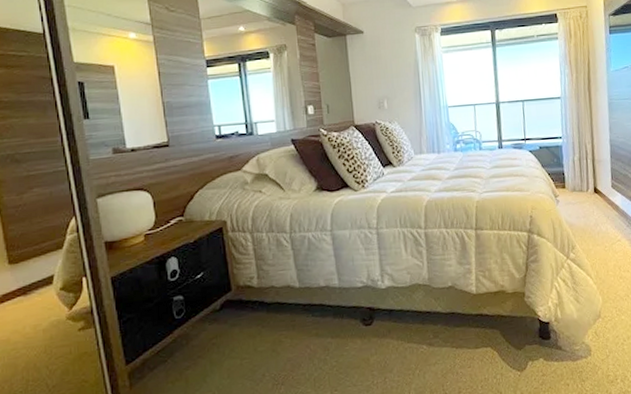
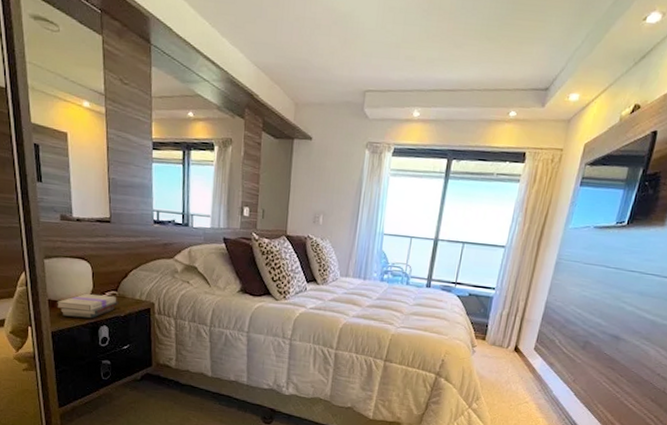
books: none [115,222,187,257] -> present [57,294,119,319]

